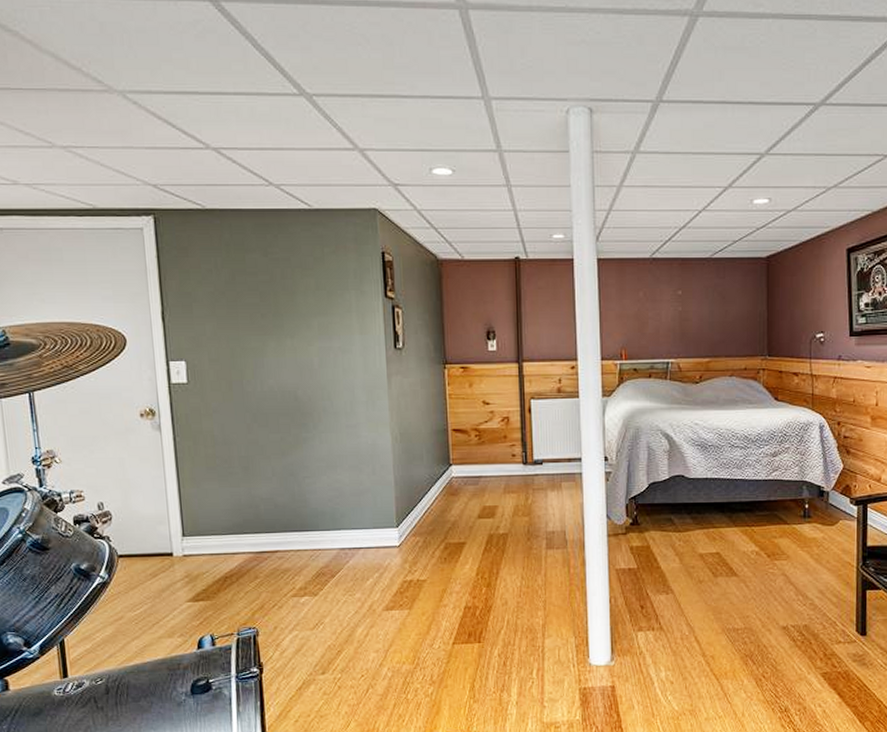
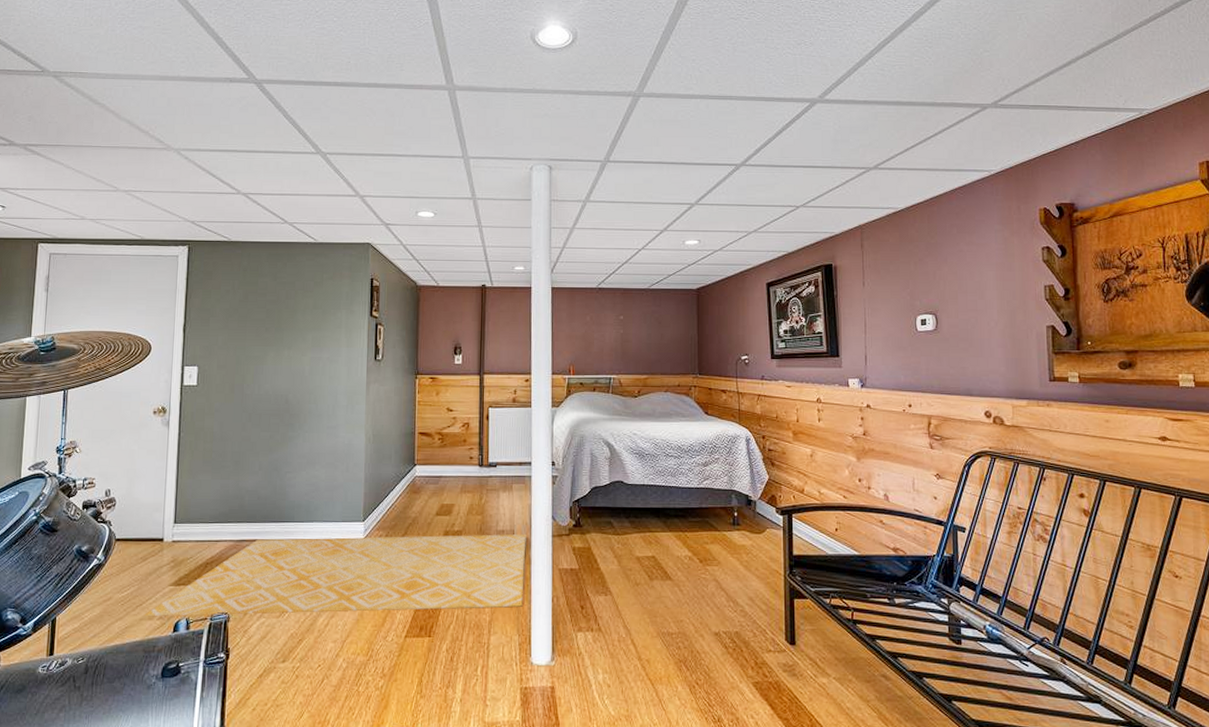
rug: none [162,535,579,635] -> present [143,534,526,617]

